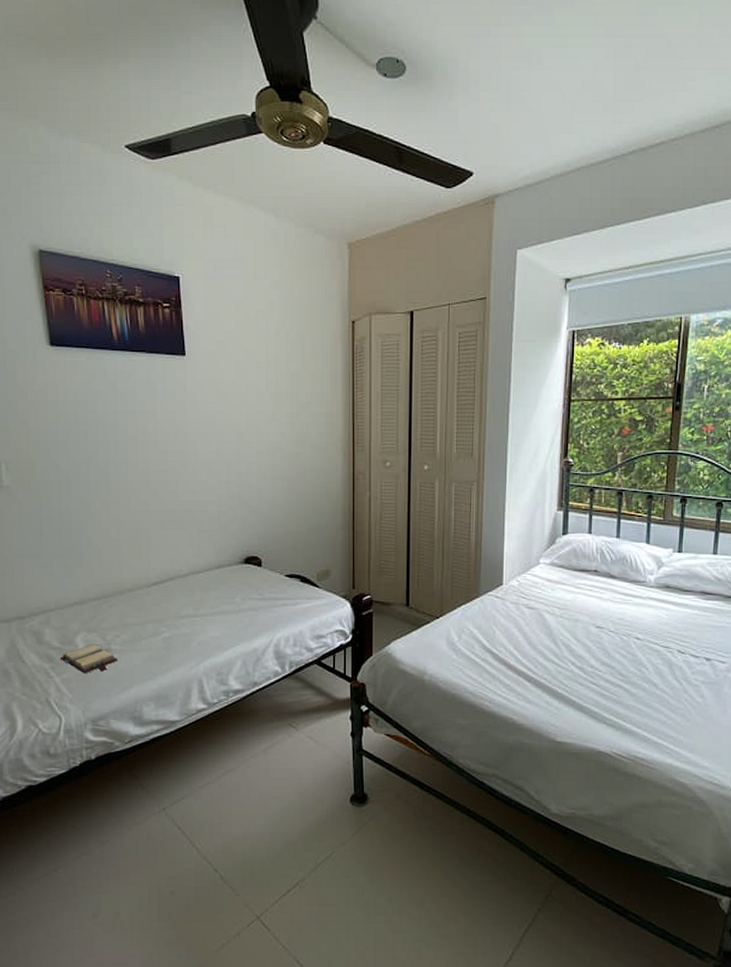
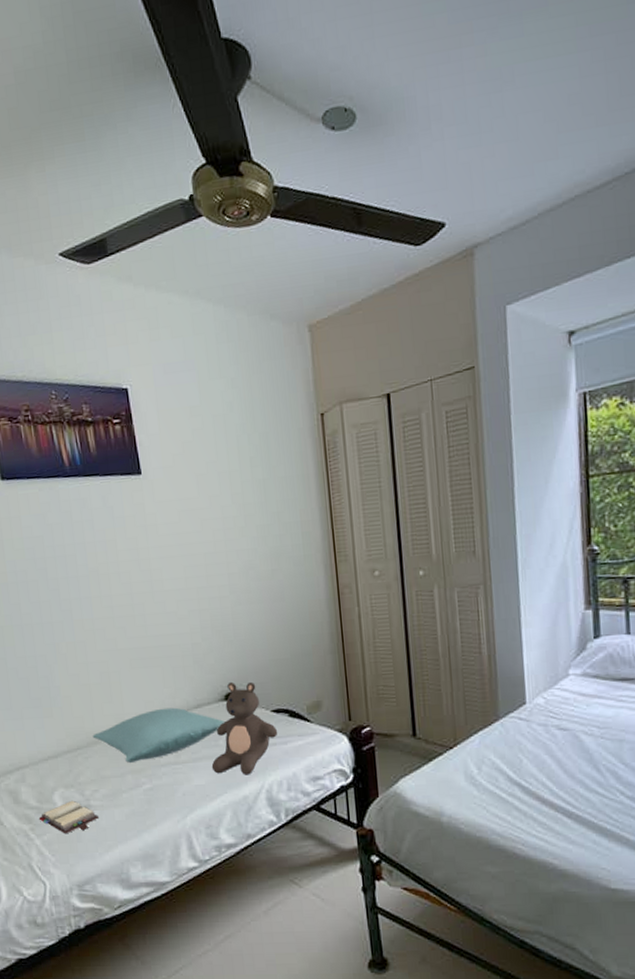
pillow: none [118,566,242,613] -> present [92,707,224,763]
teddy bear: none [227,547,290,630] -> present [211,681,278,775]

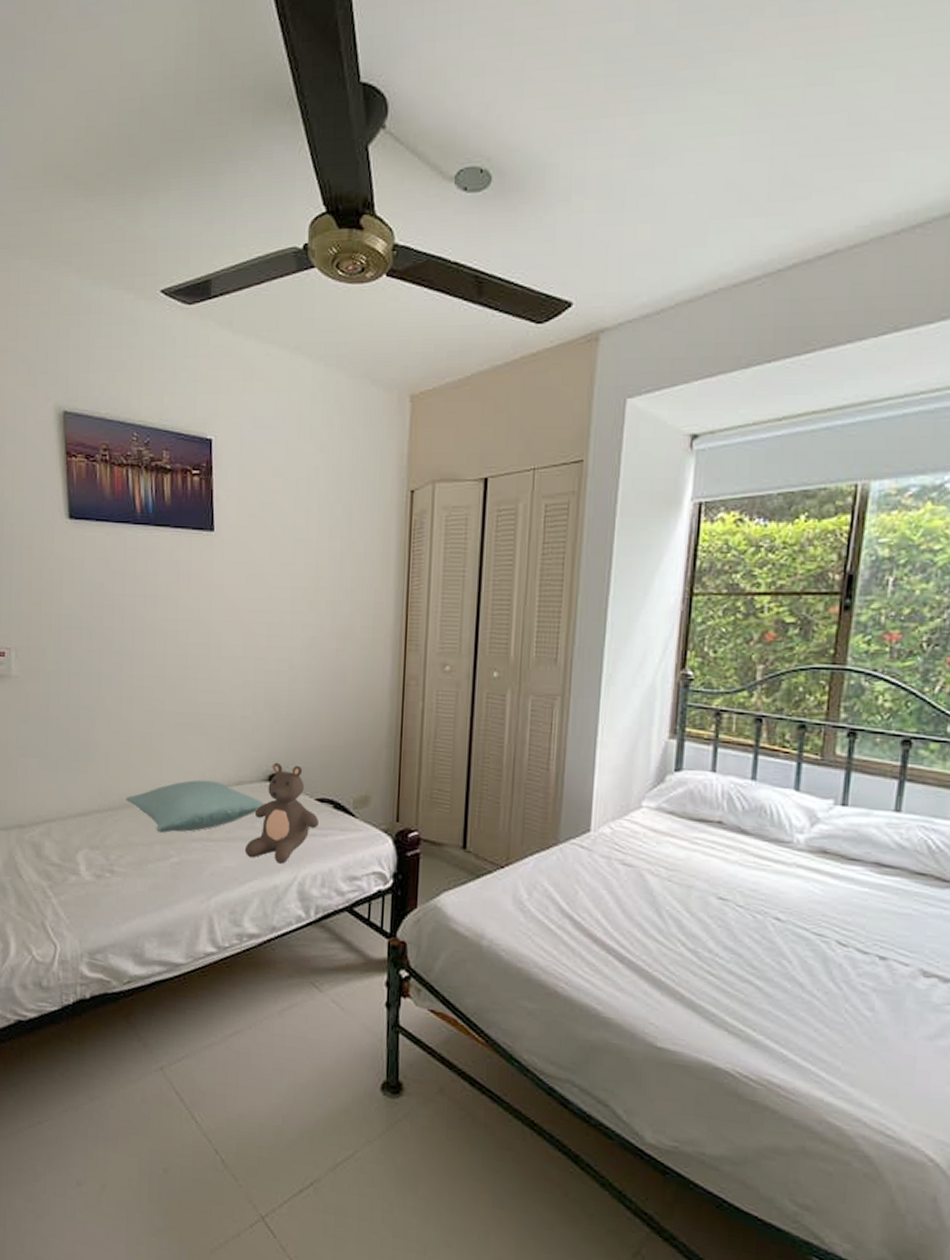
hardback book: present [38,800,99,834] -> none [58,862,120,898]

